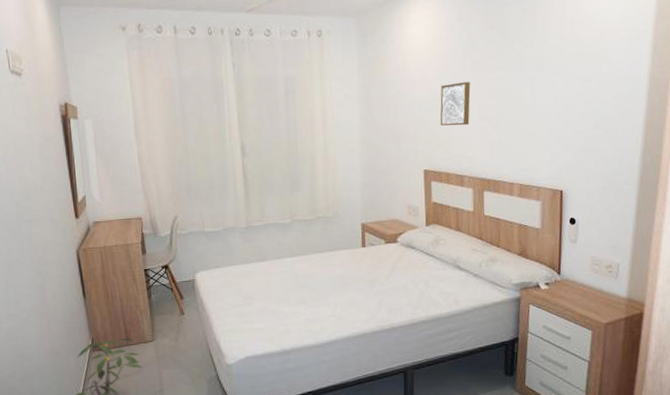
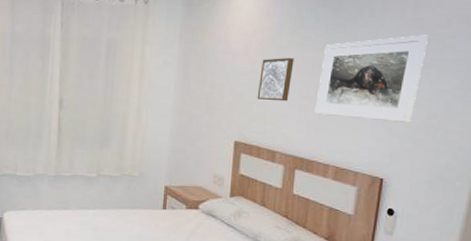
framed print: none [495,50,587,136] -> present [315,35,428,124]

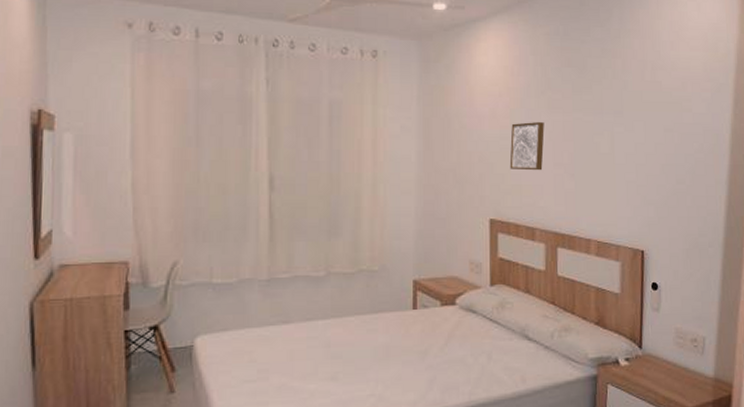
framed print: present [315,35,428,124] -> none [570,98,668,190]

